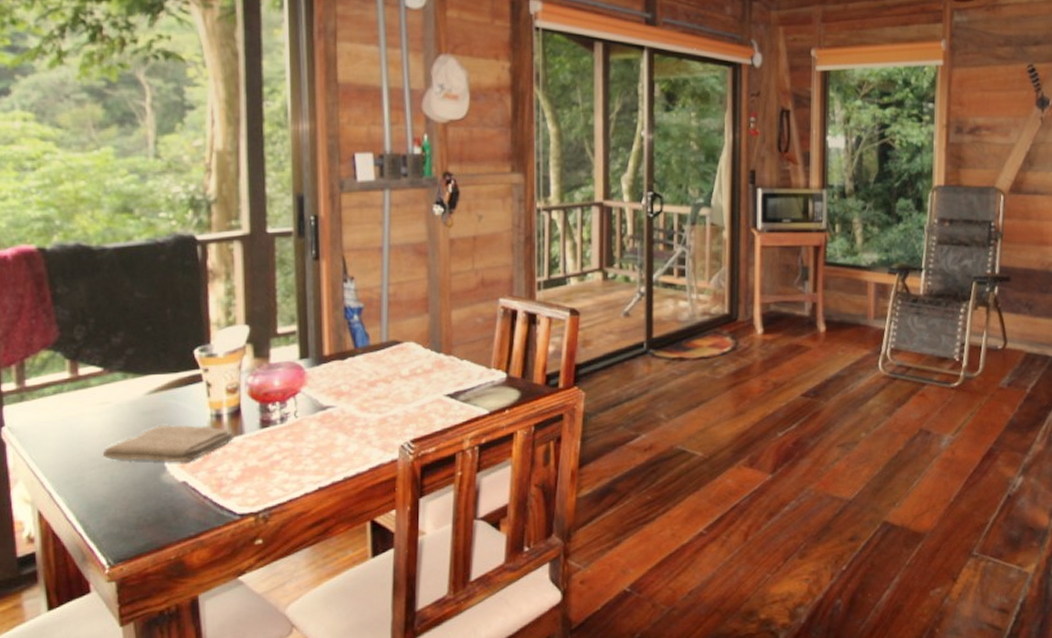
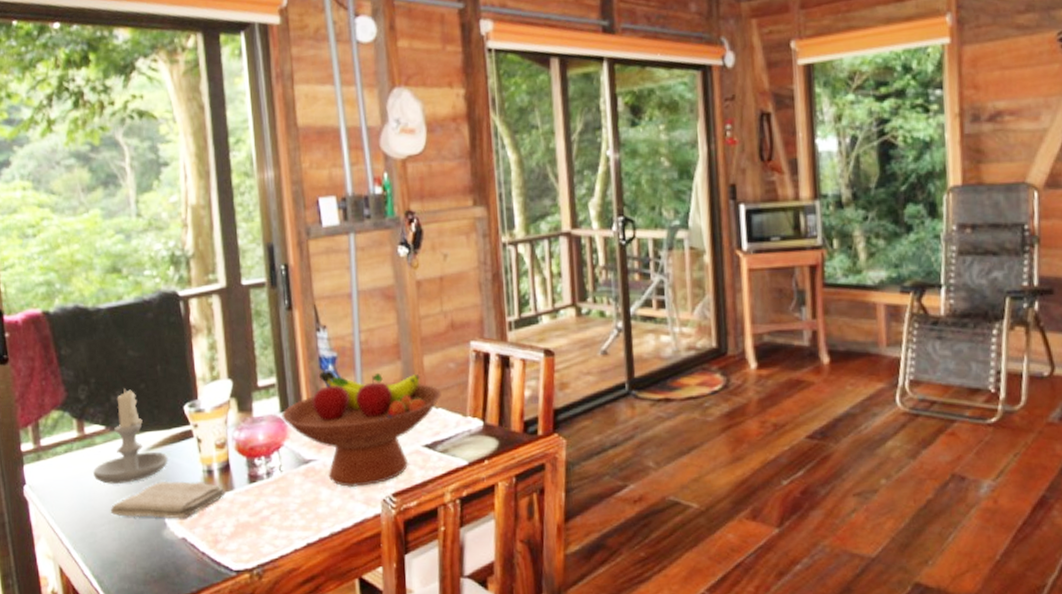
candle: none [85,330,173,427] -> present [93,388,168,484]
fruit bowl: none [300,319,467,433] -> present [281,369,441,487]

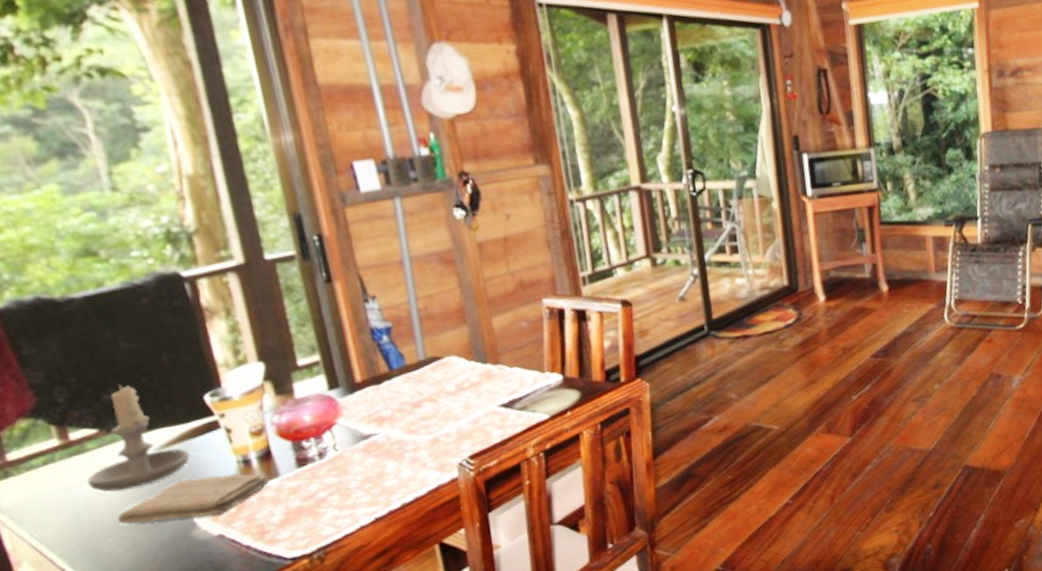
fruit bowl: present [281,369,441,487] -> none [330,336,515,456]

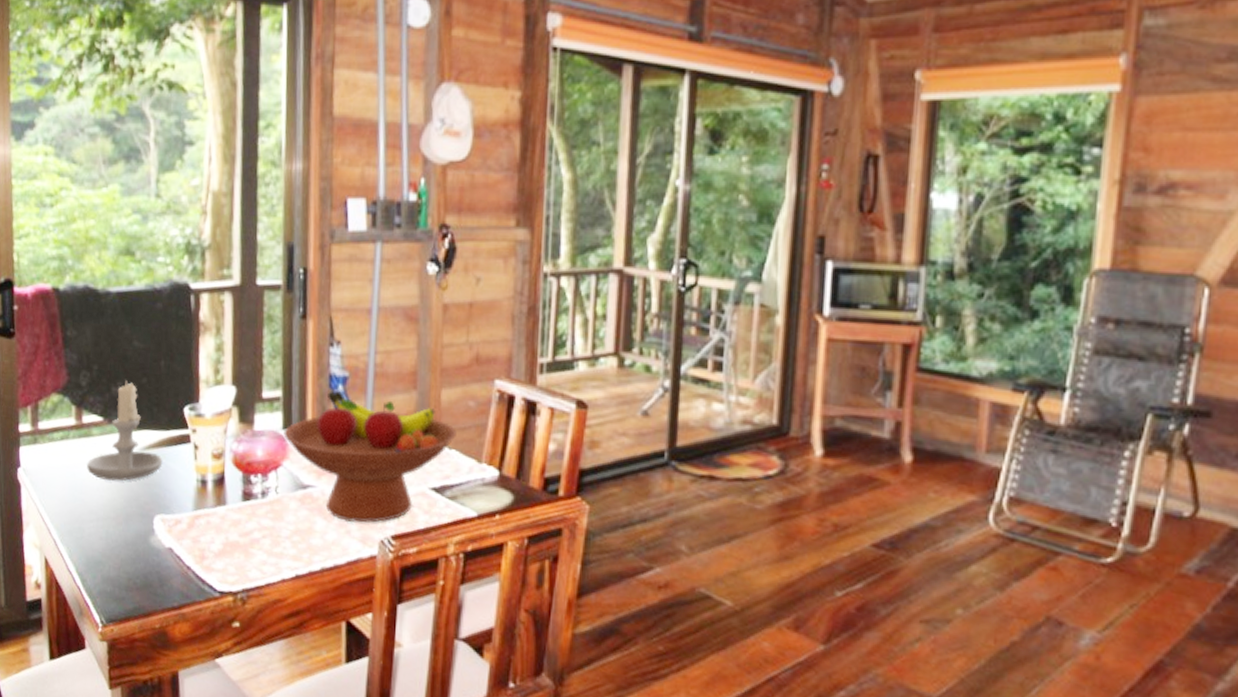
washcloth: present [117,473,269,524] -> none [100,485,218,528]
fruit bowl: none [330,336,515,456] -> present [283,389,457,523]

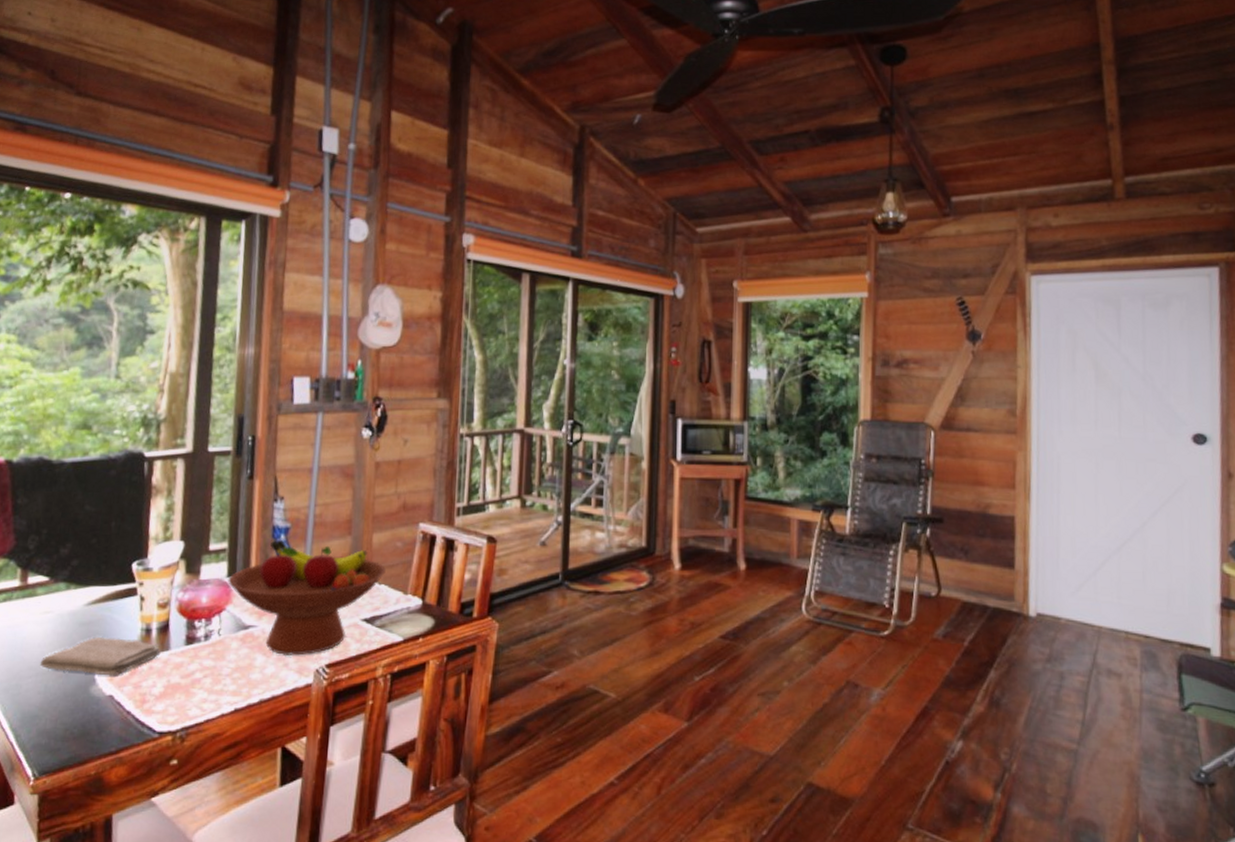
candle: present [87,380,163,481] -> none [29,542,108,636]
washcloth: none [100,485,218,528] -> present [39,637,161,676]

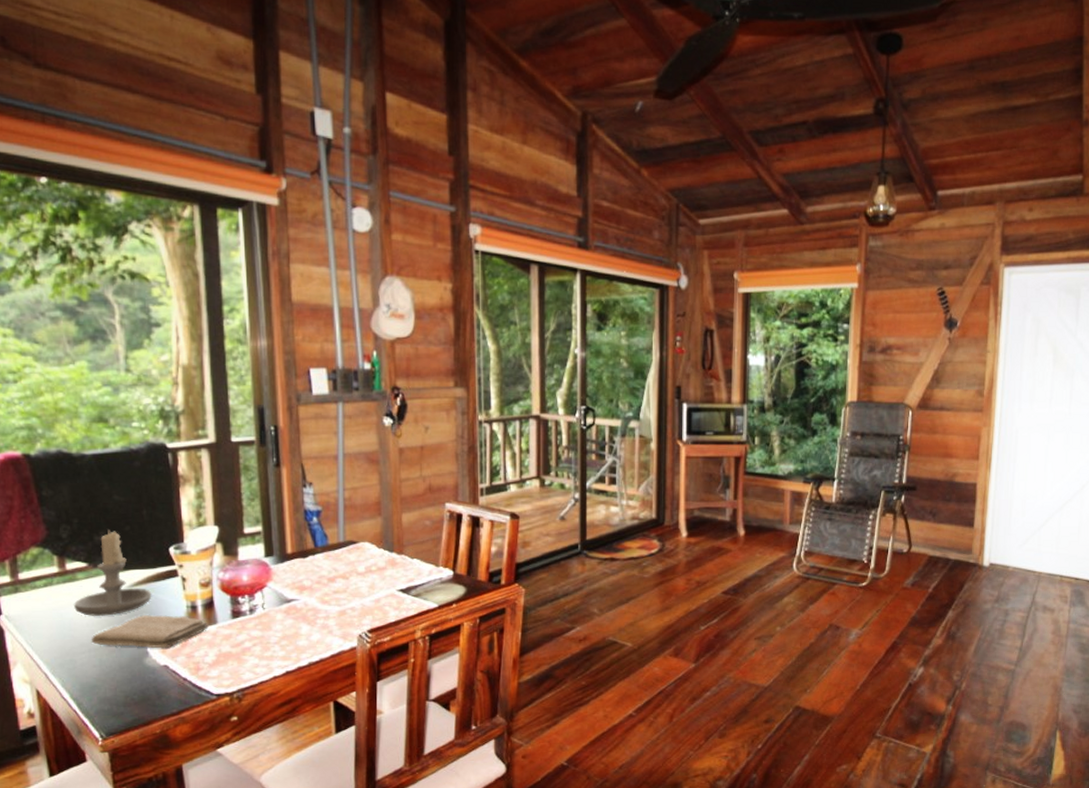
candle: none [29,542,108,636] -> present [74,530,152,616]
fruit bowl: present [228,539,386,656] -> none [266,521,417,624]

